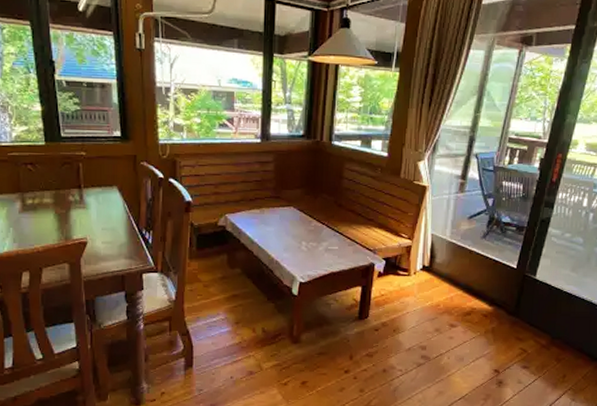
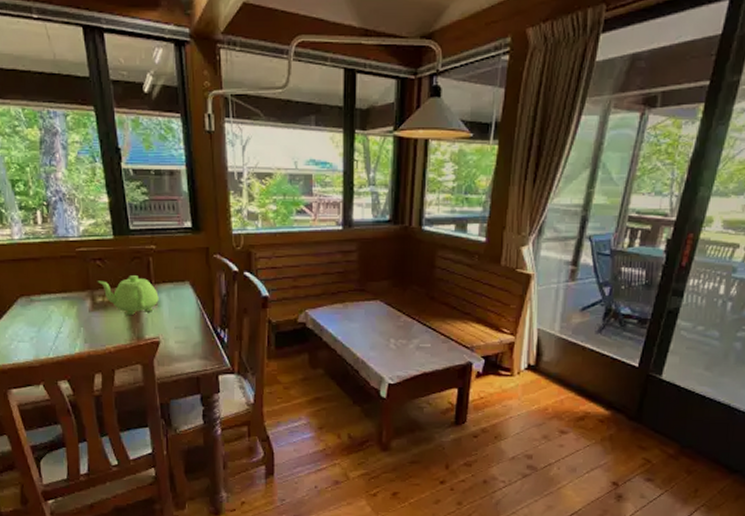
teapot: none [29,179,87,218] -> present [98,275,159,316]

